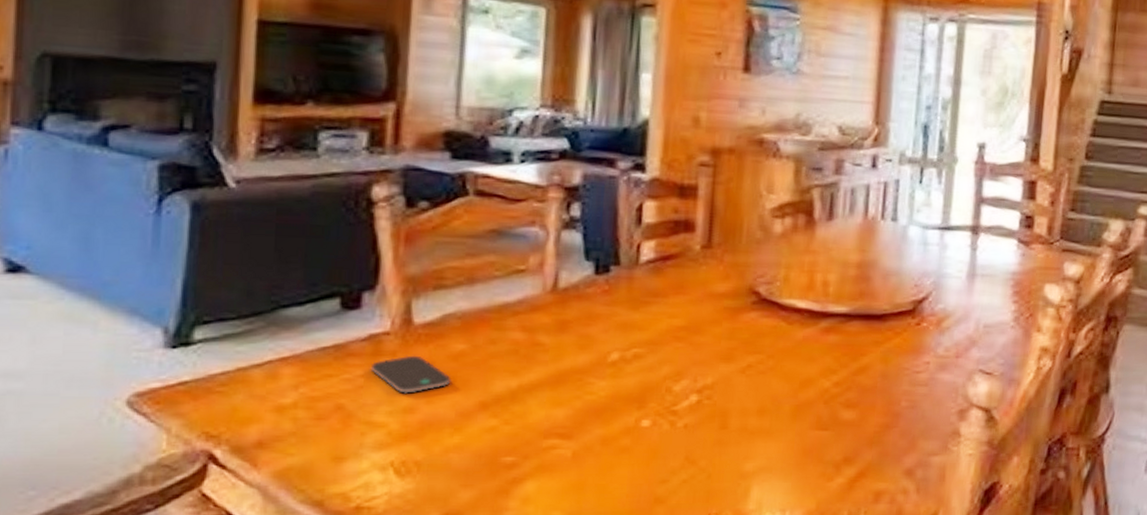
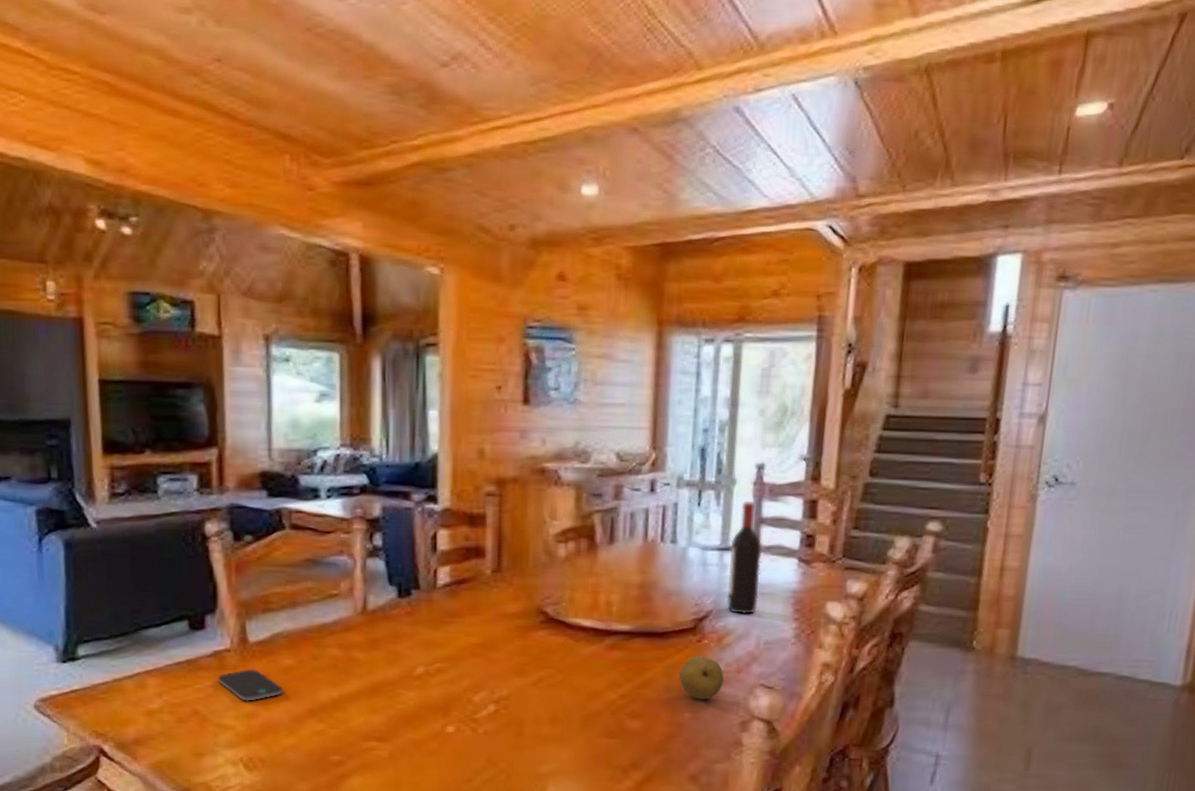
fruit: none [896,340,943,387] -> present [678,656,724,700]
wine bottle: none [947,180,982,296] -> present [727,501,762,614]

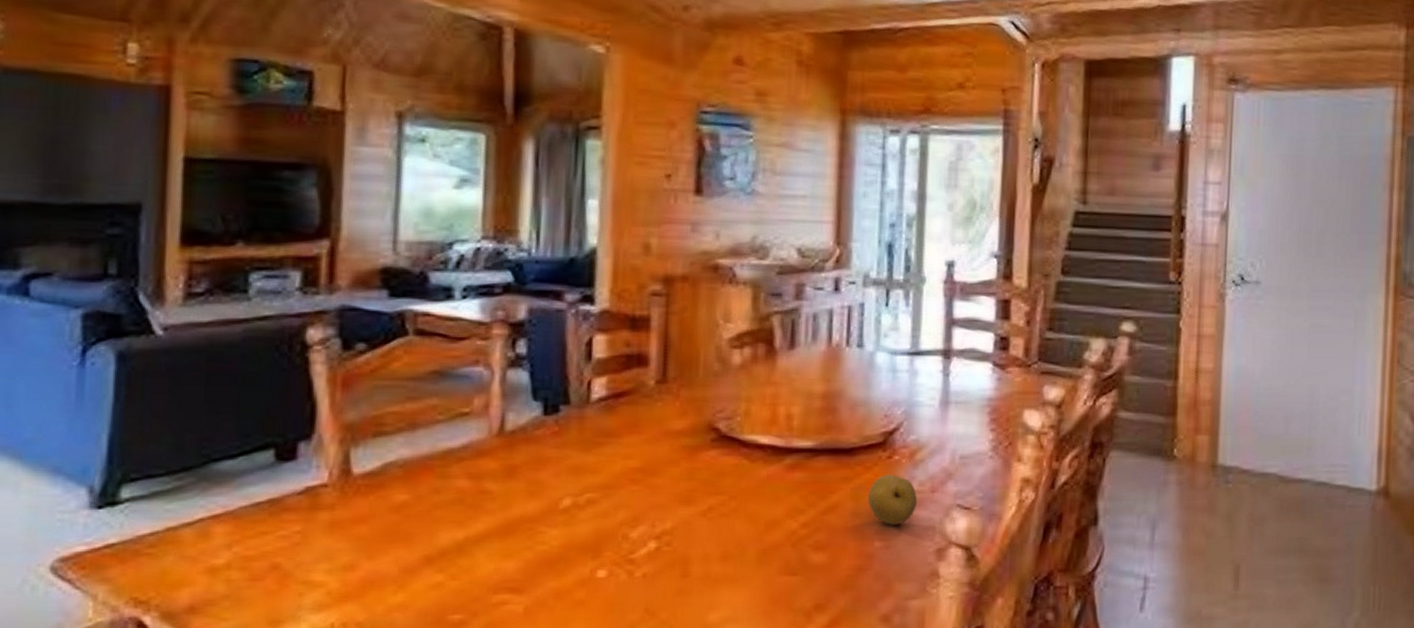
smartphone: present [217,669,284,702] -> none [307,508,394,551]
wine bottle: present [727,501,762,614] -> none [918,301,954,425]

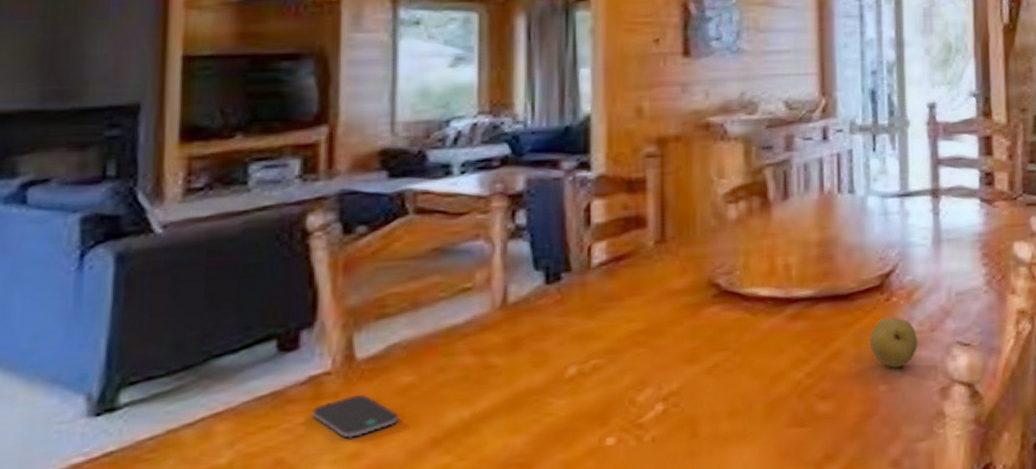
smartphone: none [307,508,394,551] -> present [311,394,399,440]

